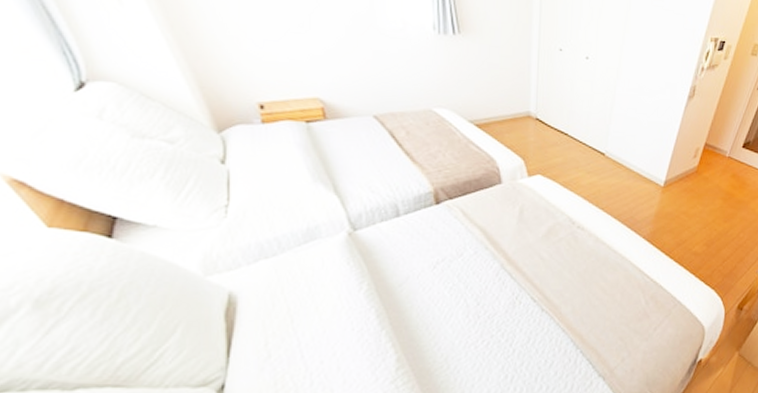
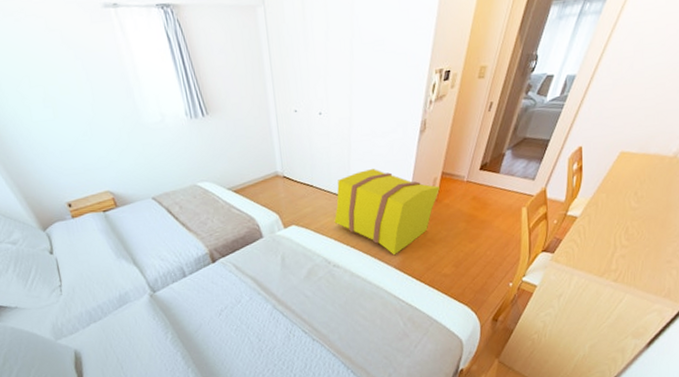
suitcase: none [585,126,701,224] -> present [334,168,440,255]

